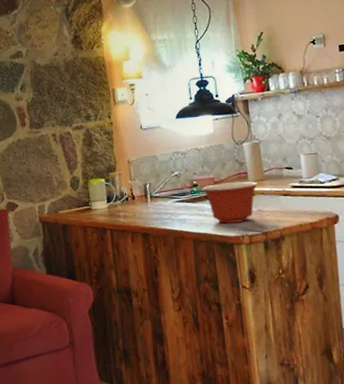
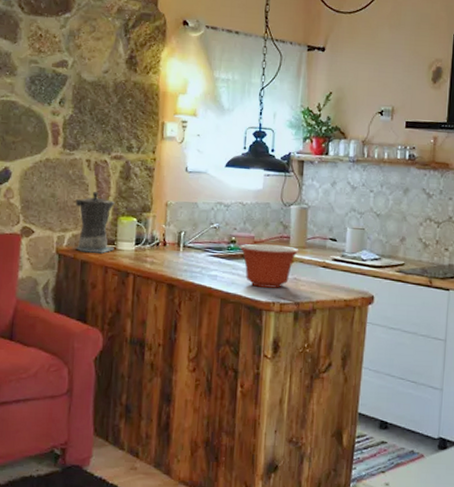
coffee maker: none [48,161,90,217] -> present [73,192,115,253]

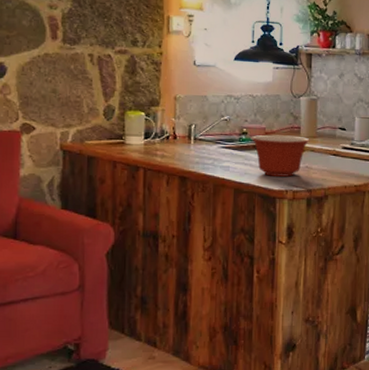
coffee maker: present [73,192,115,253] -> none [78,87,123,148]

